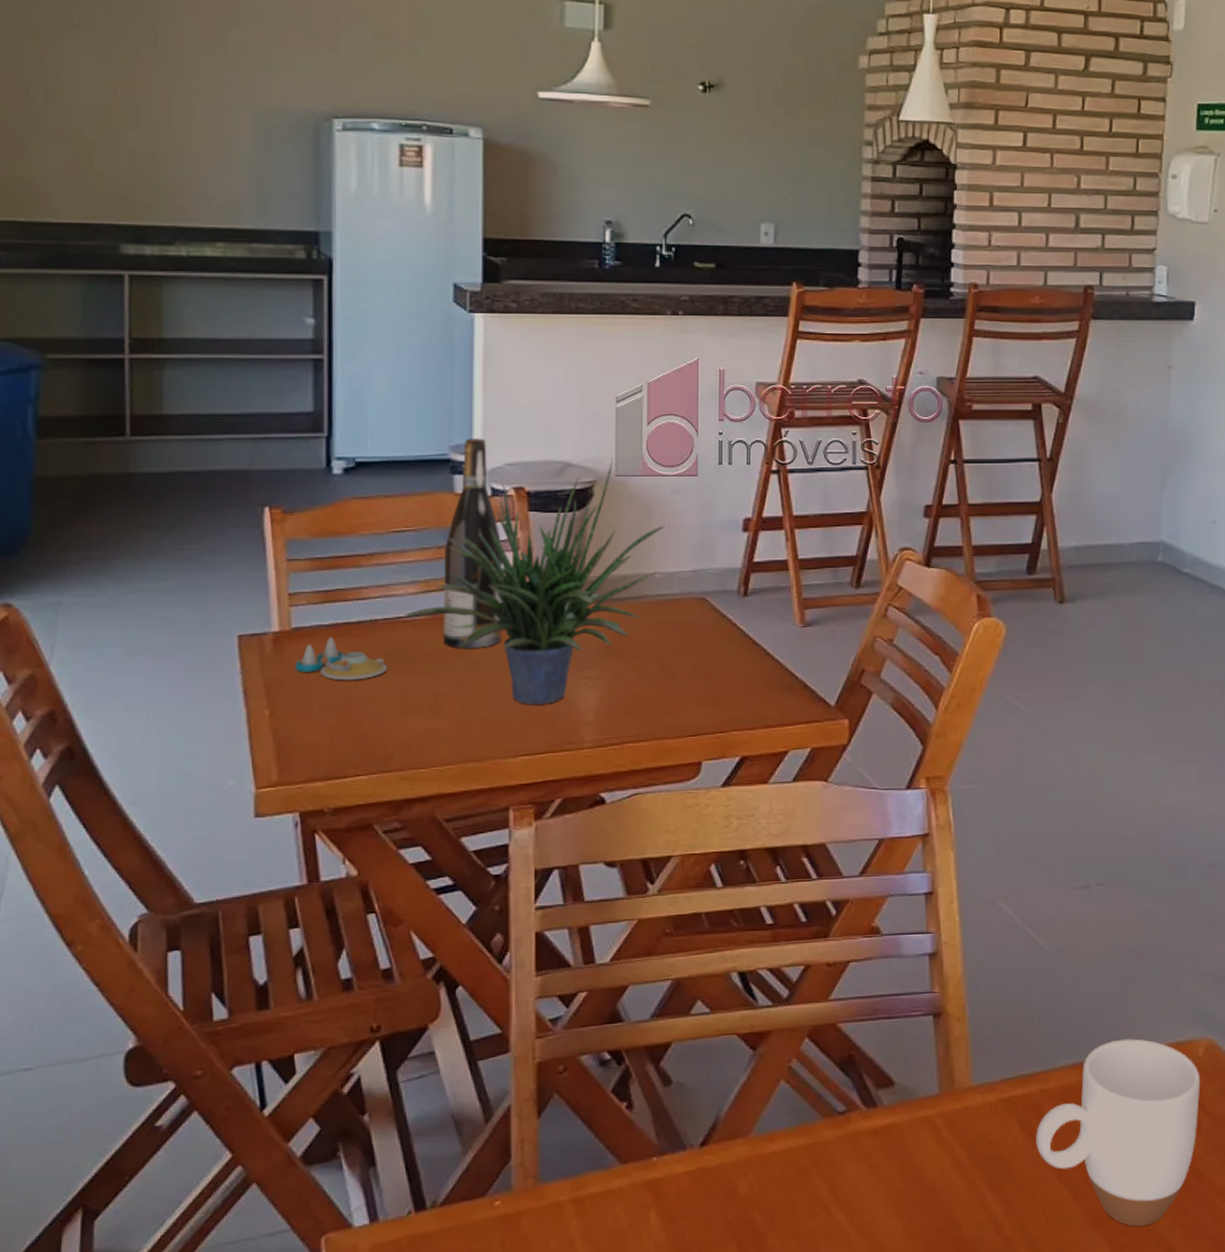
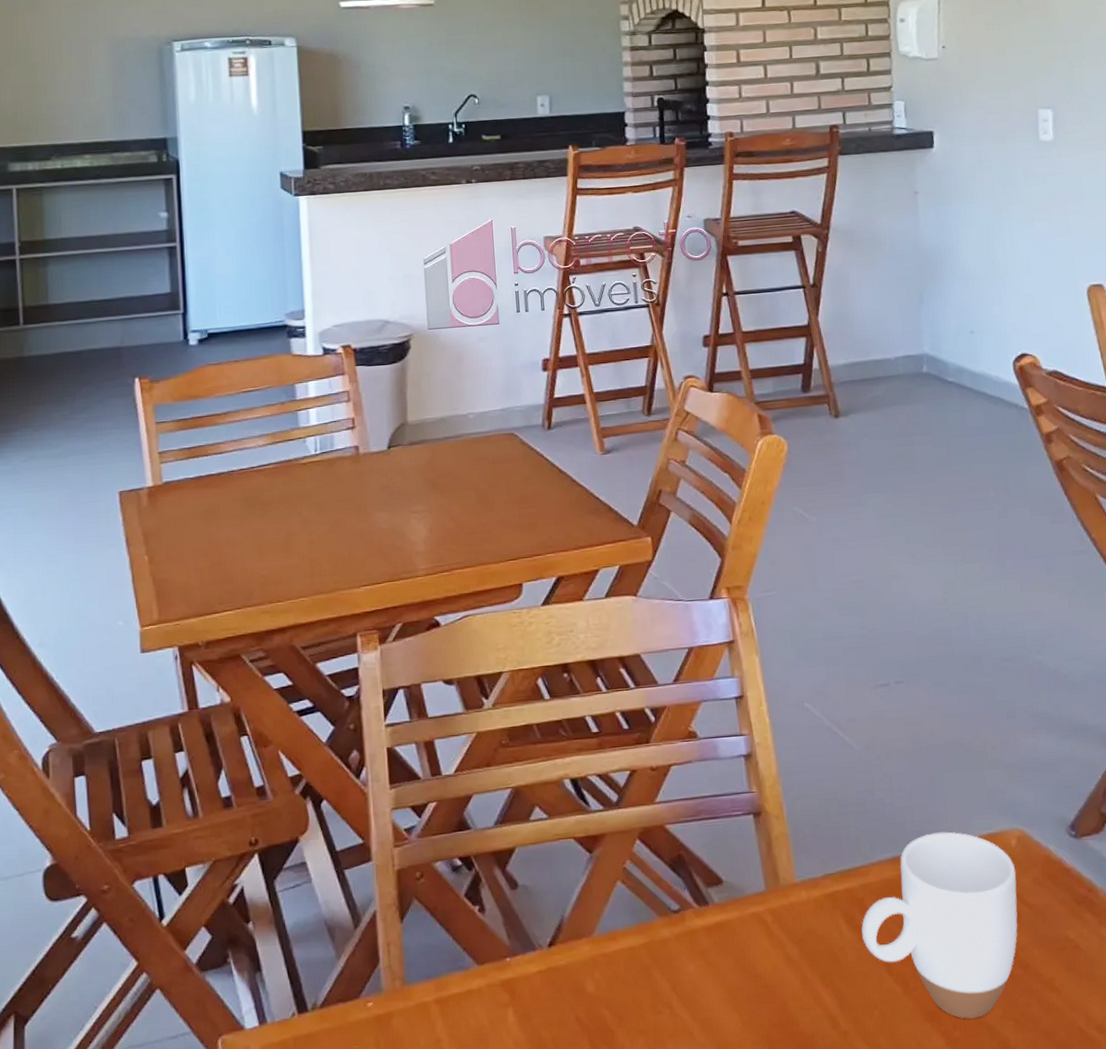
salt and pepper shaker set: present [295,637,388,681] -> none [167,489,245,527]
potted plant: present [405,457,665,705] -> none [257,313,474,540]
wine bottle: present [443,438,502,648] -> none [286,304,340,492]

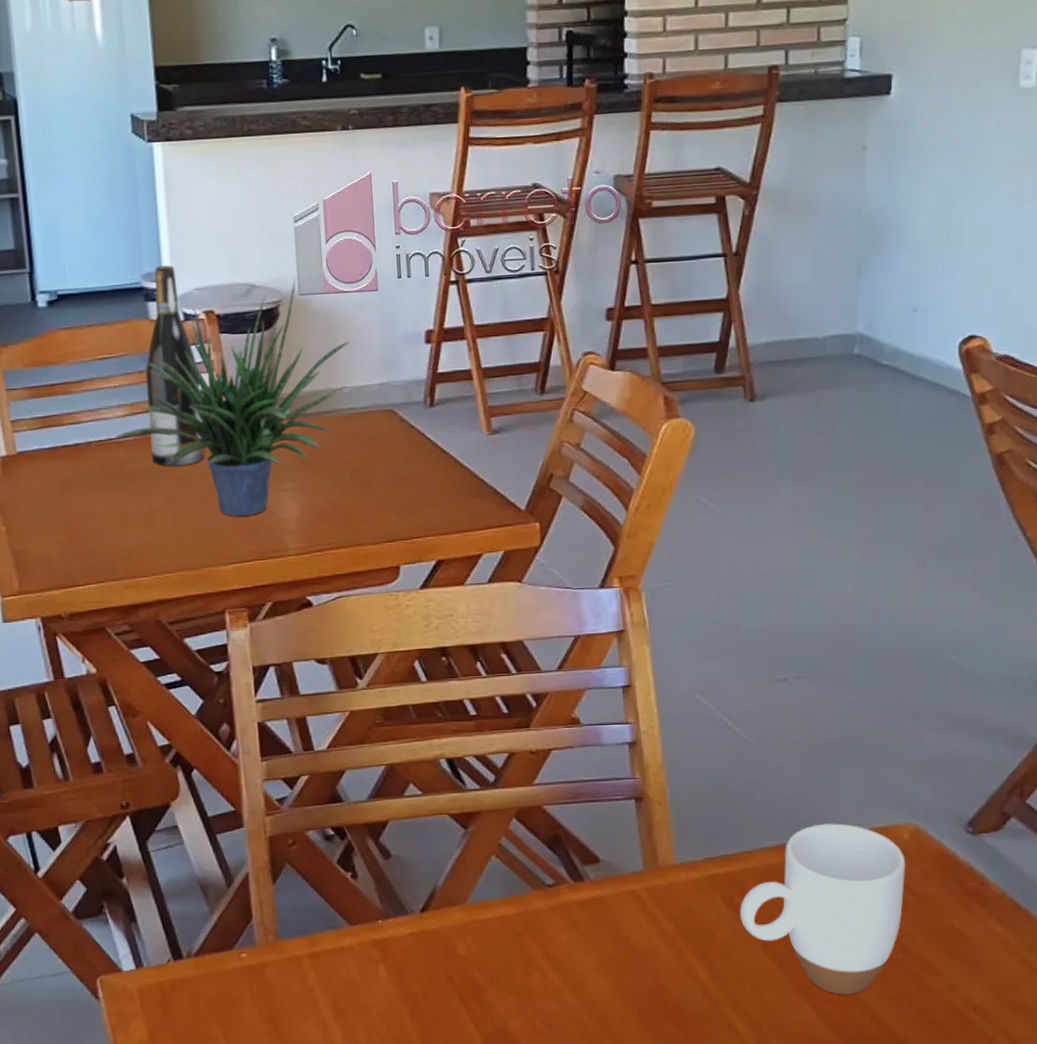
potted plant: none [257,313,474,540] -> present [115,277,350,517]
wine bottle: none [286,304,340,492] -> present [145,265,205,466]

